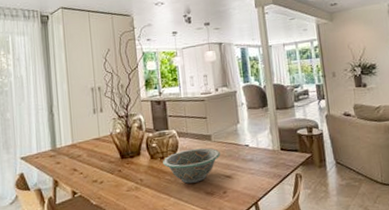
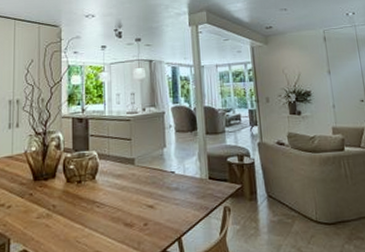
decorative bowl: present [163,148,220,184] -> none [80,172,143,213]

